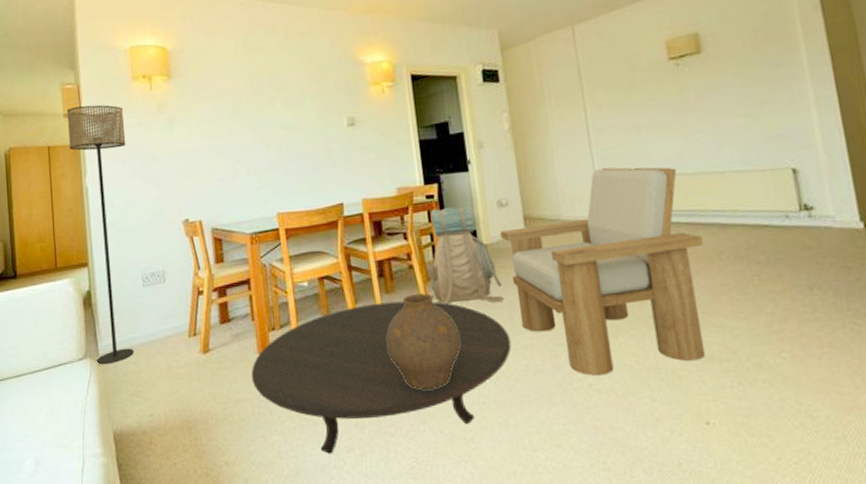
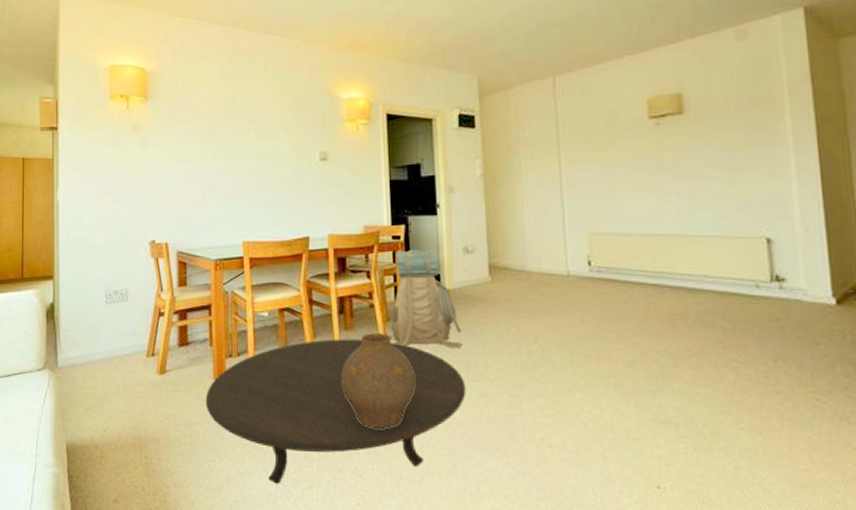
floor lamp: present [66,105,135,365] -> none [43,120,99,377]
armchair: present [500,167,706,377] -> none [464,221,670,431]

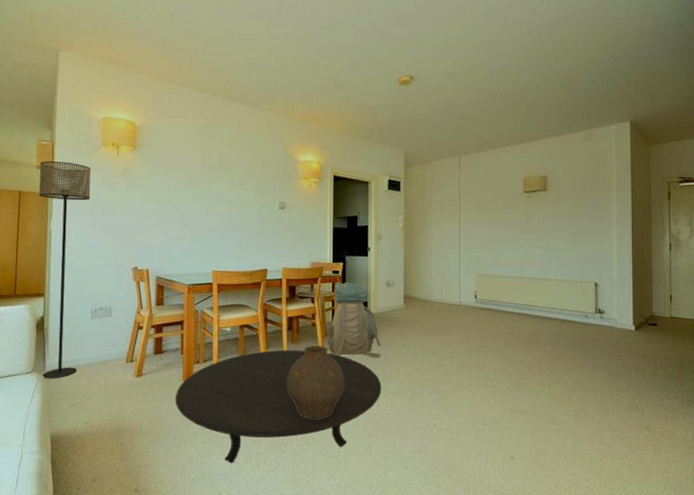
floor lamp: none [43,120,99,377] -> present [39,161,92,379]

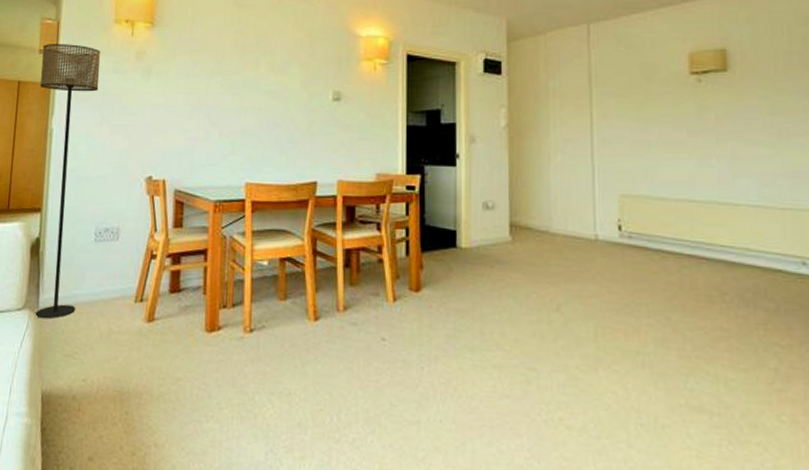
table: present [175,350,382,463] -> none [194,294,479,452]
vase: present [287,346,344,419] -> none [343,290,423,398]
backpack: present [325,282,381,358] -> none [397,201,477,314]

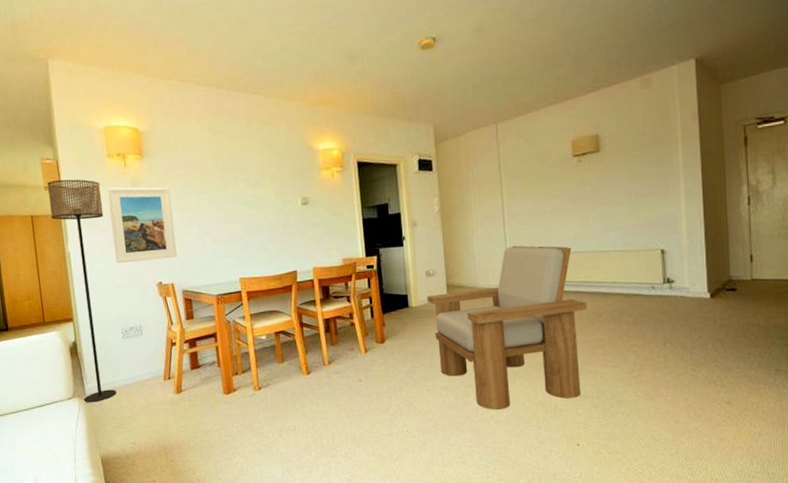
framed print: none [102,58,179,149] -> present [108,187,177,264]
armchair: none [482,181,707,411] -> present [427,245,588,411]

